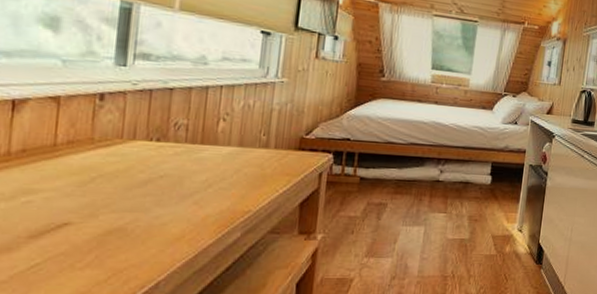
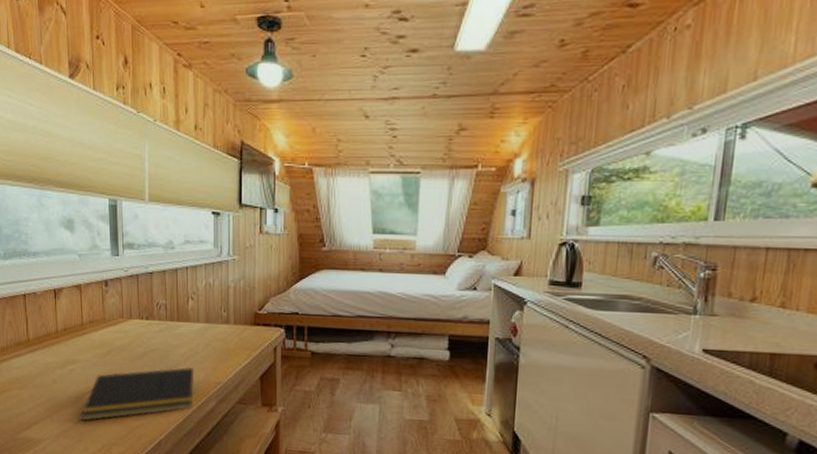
notepad: none [33,194,216,267] -> present [81,366,195,421]

